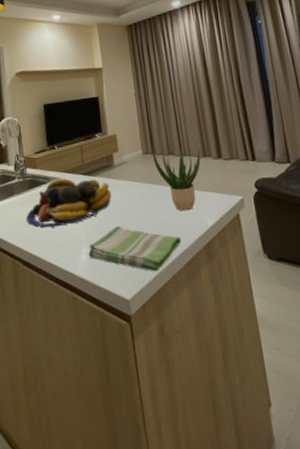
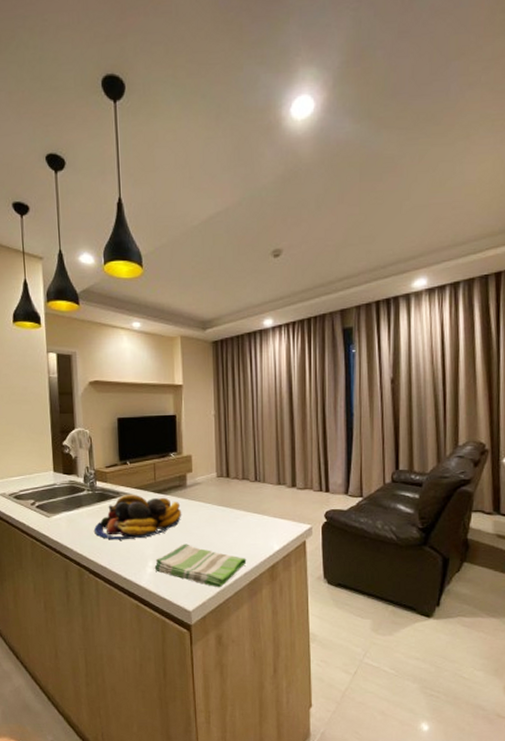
potted plant: present [152,145,201,211] -> none [227,468,274,535]

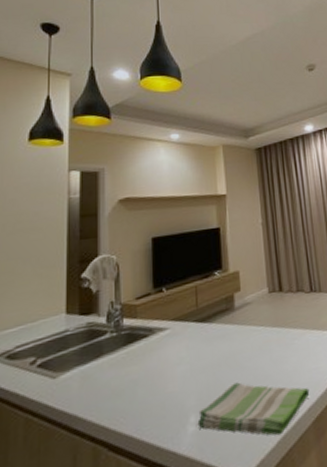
fruit bowl: present [94,495,182,540] -> none [118,326,231,396]

